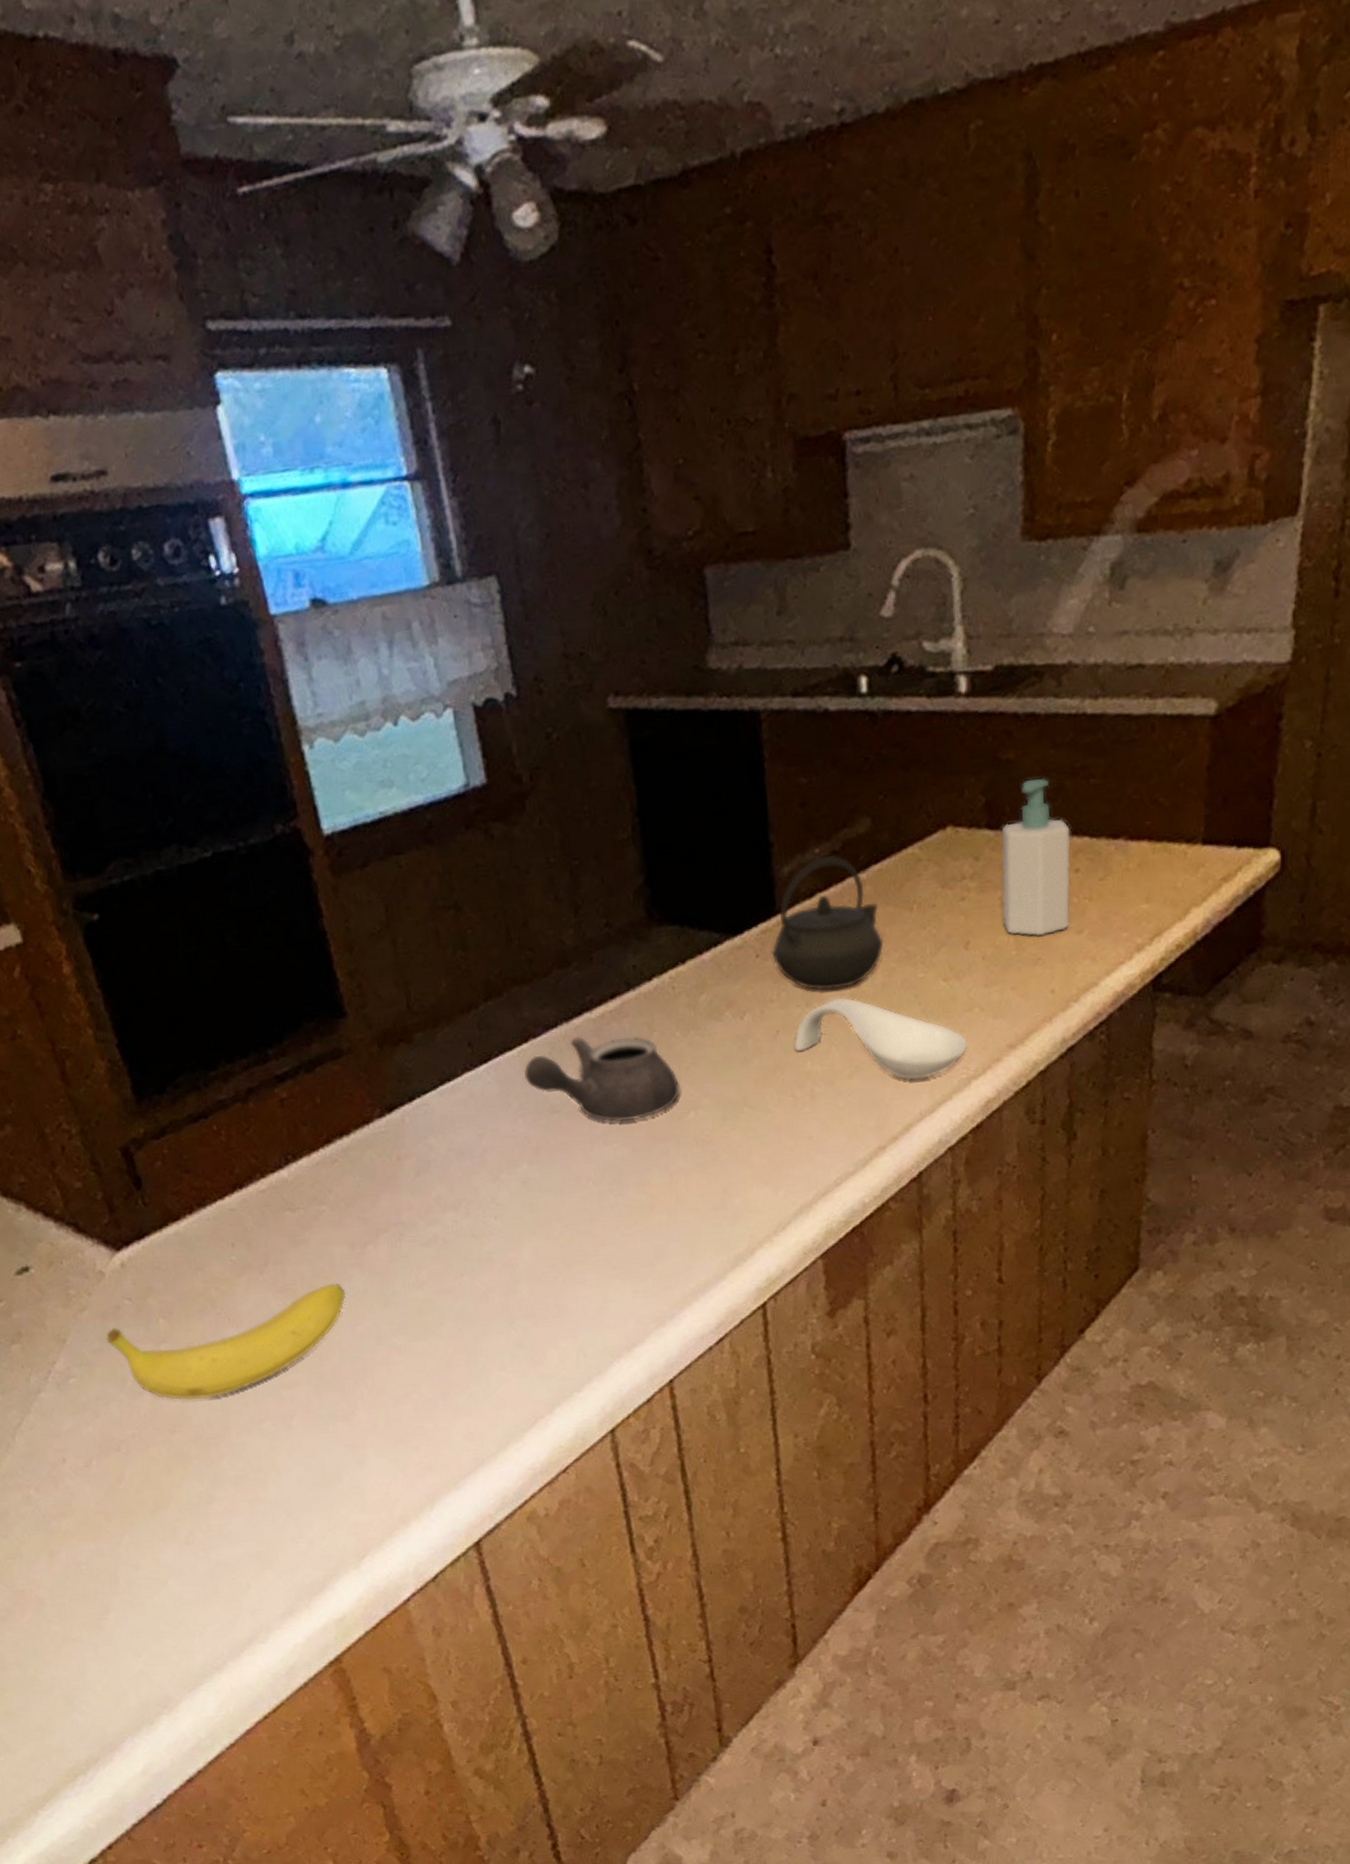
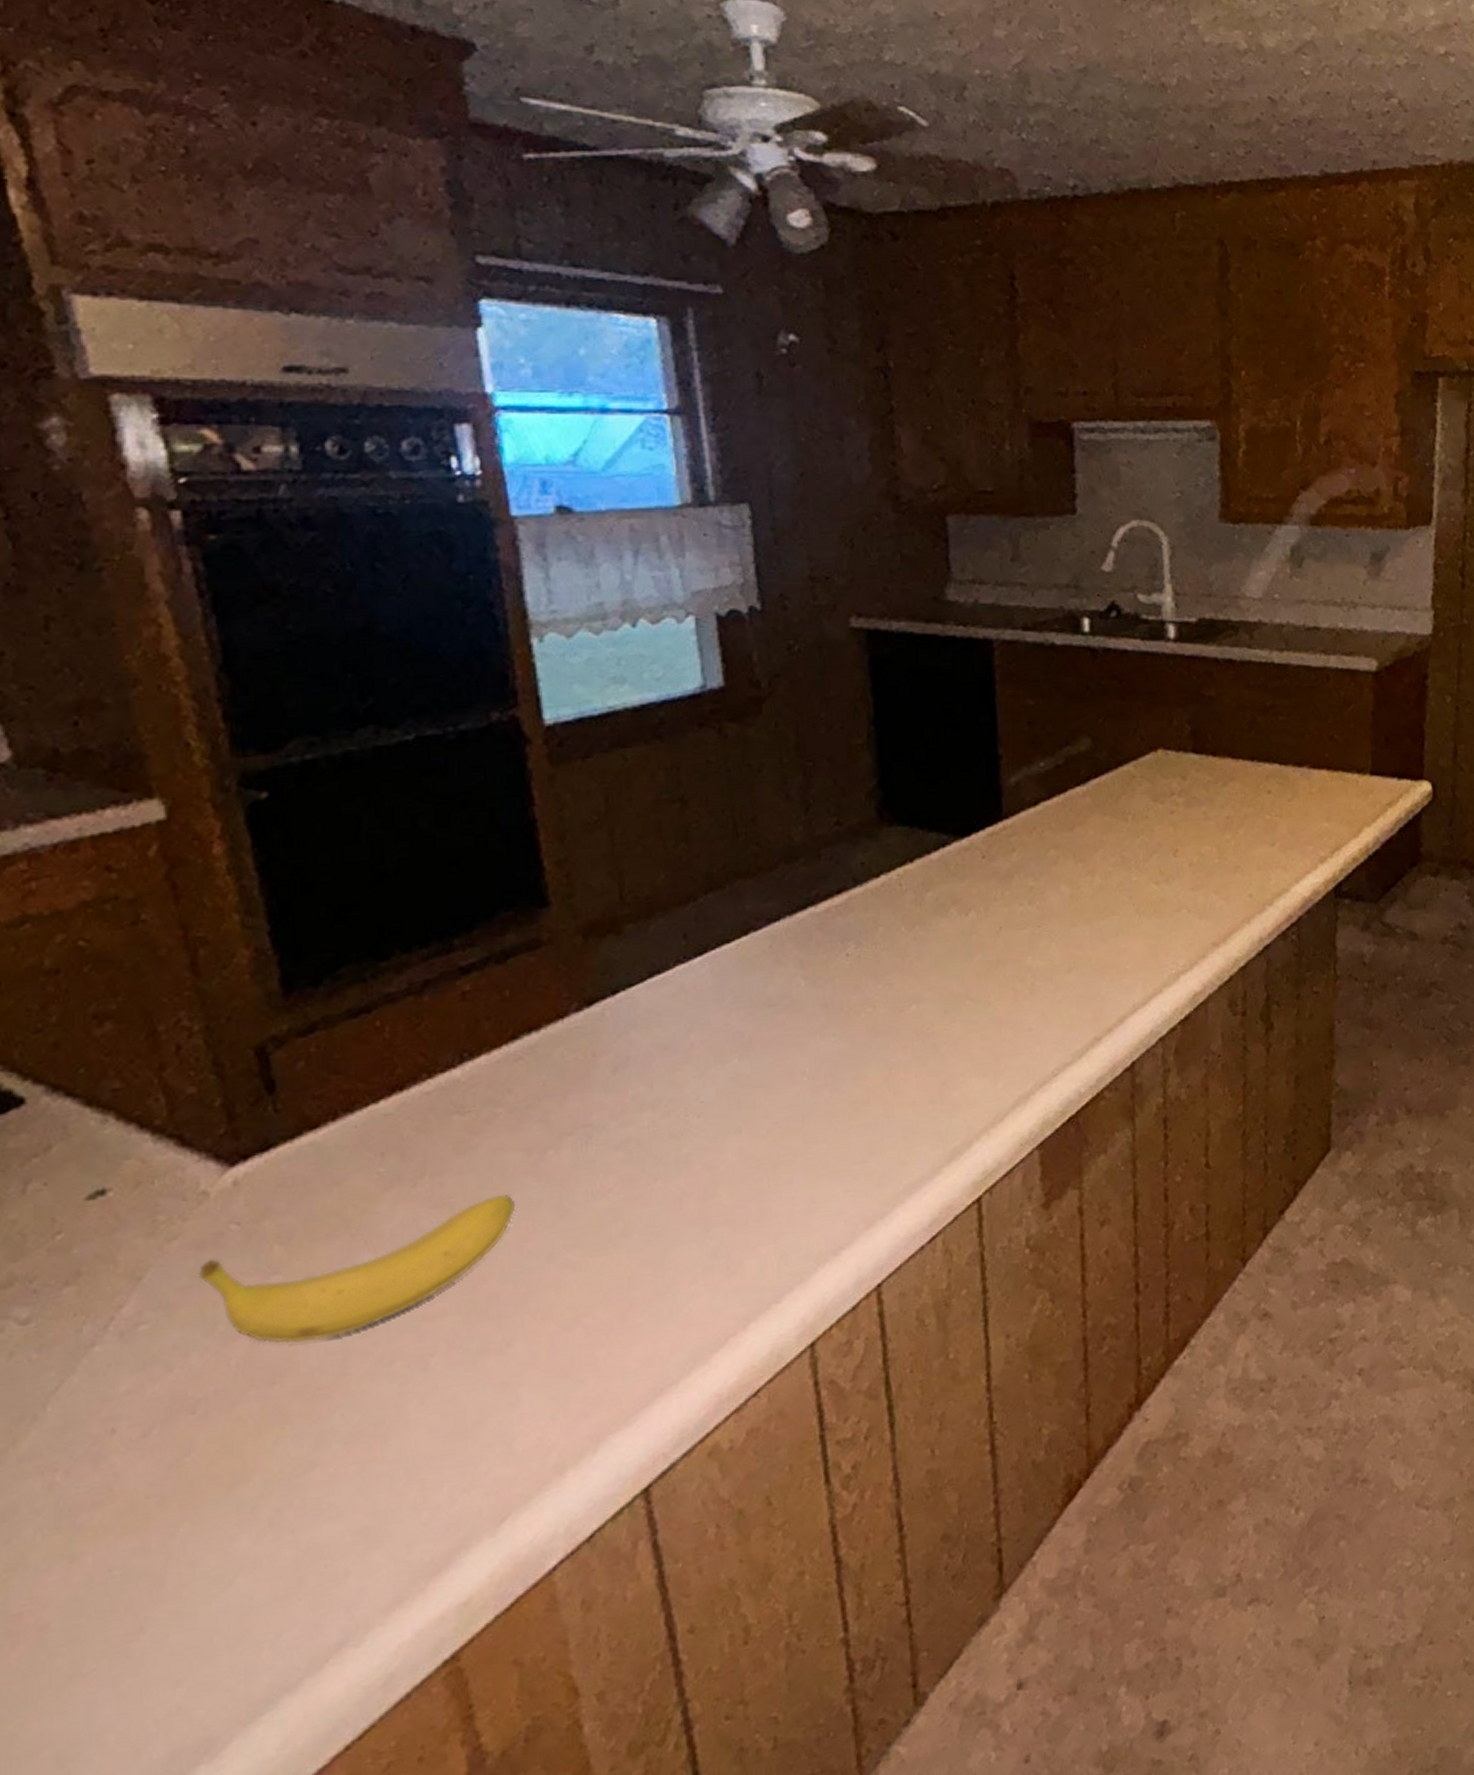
teapot: present [524,1036,680,1123] -> none [741,929,903,1016]
kettle: present [771,854,884,990] -> none [997,768,1102,890]
spoon rest: present [793,997,969,1080] -> none [1015,897,1177,975]
soap bottle: present [1001,777,1071,936] -> none [1205,712,1264,847]

